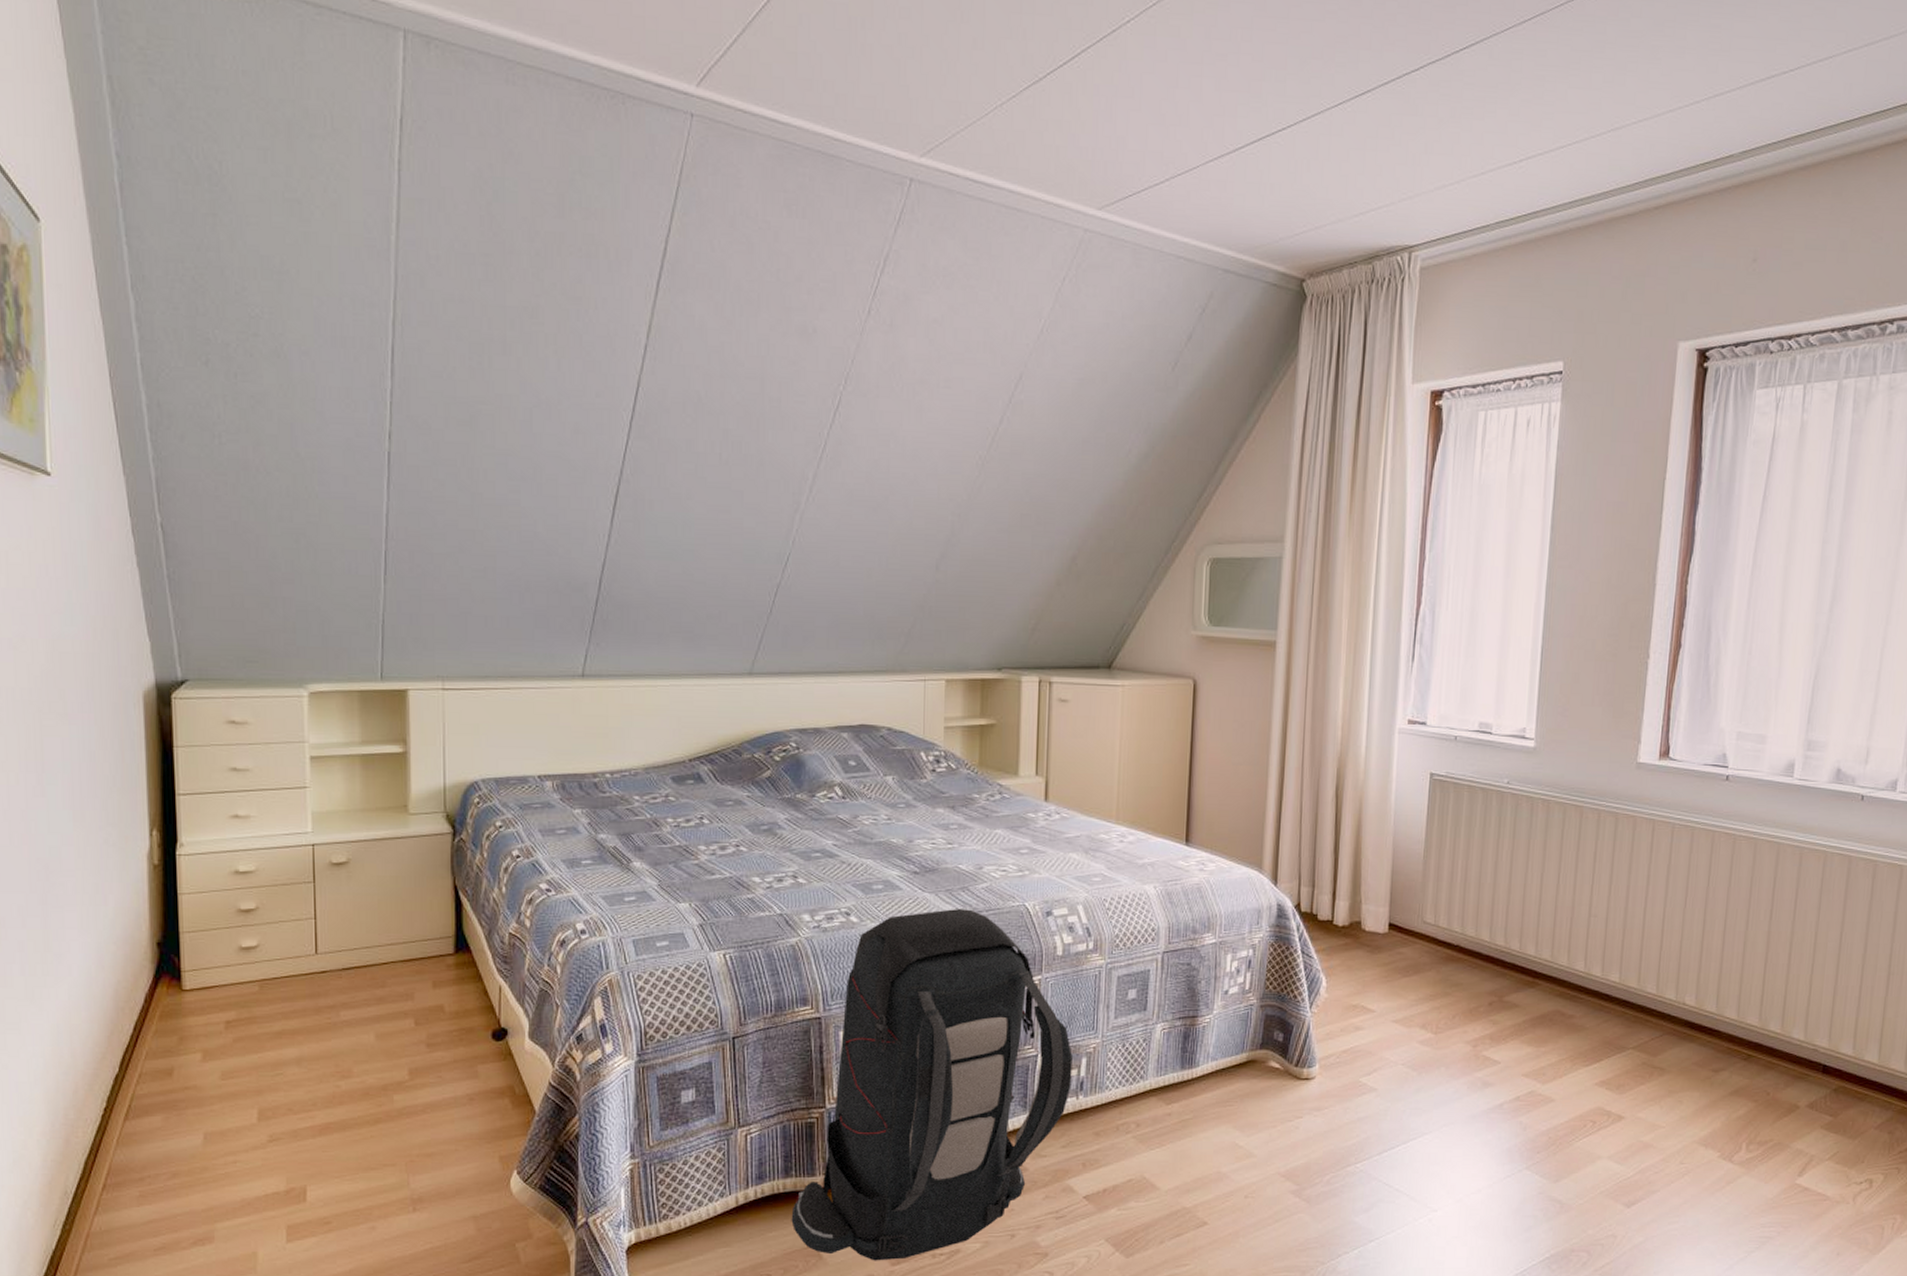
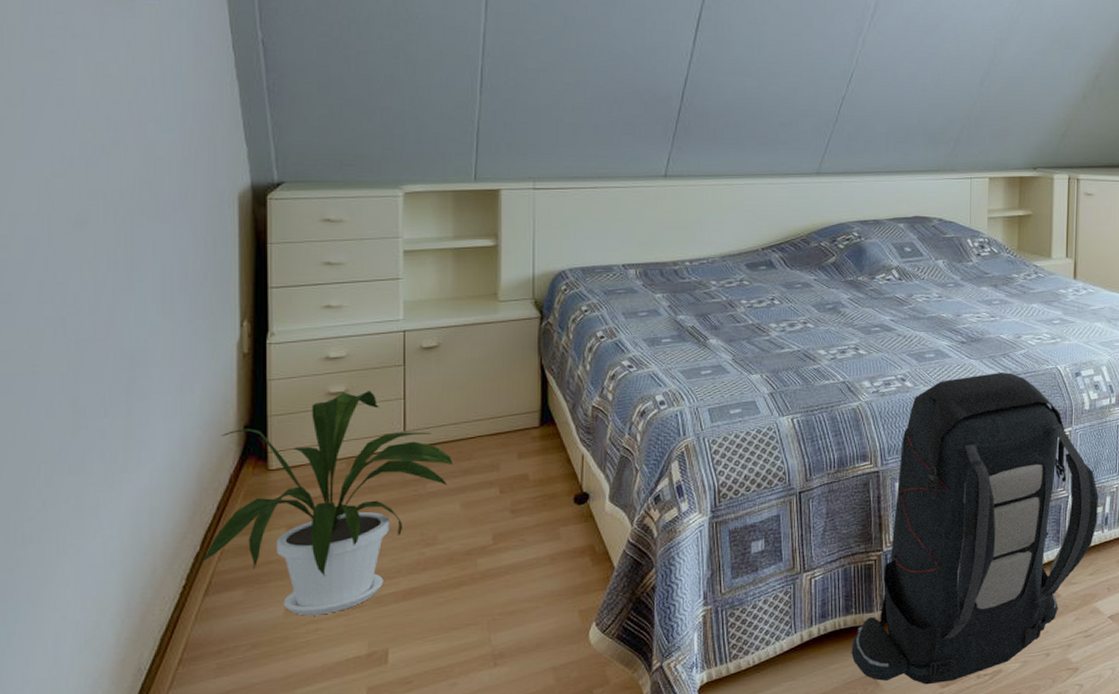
house plant: none [117,909,366,1147] -> present [198,391,452,616]

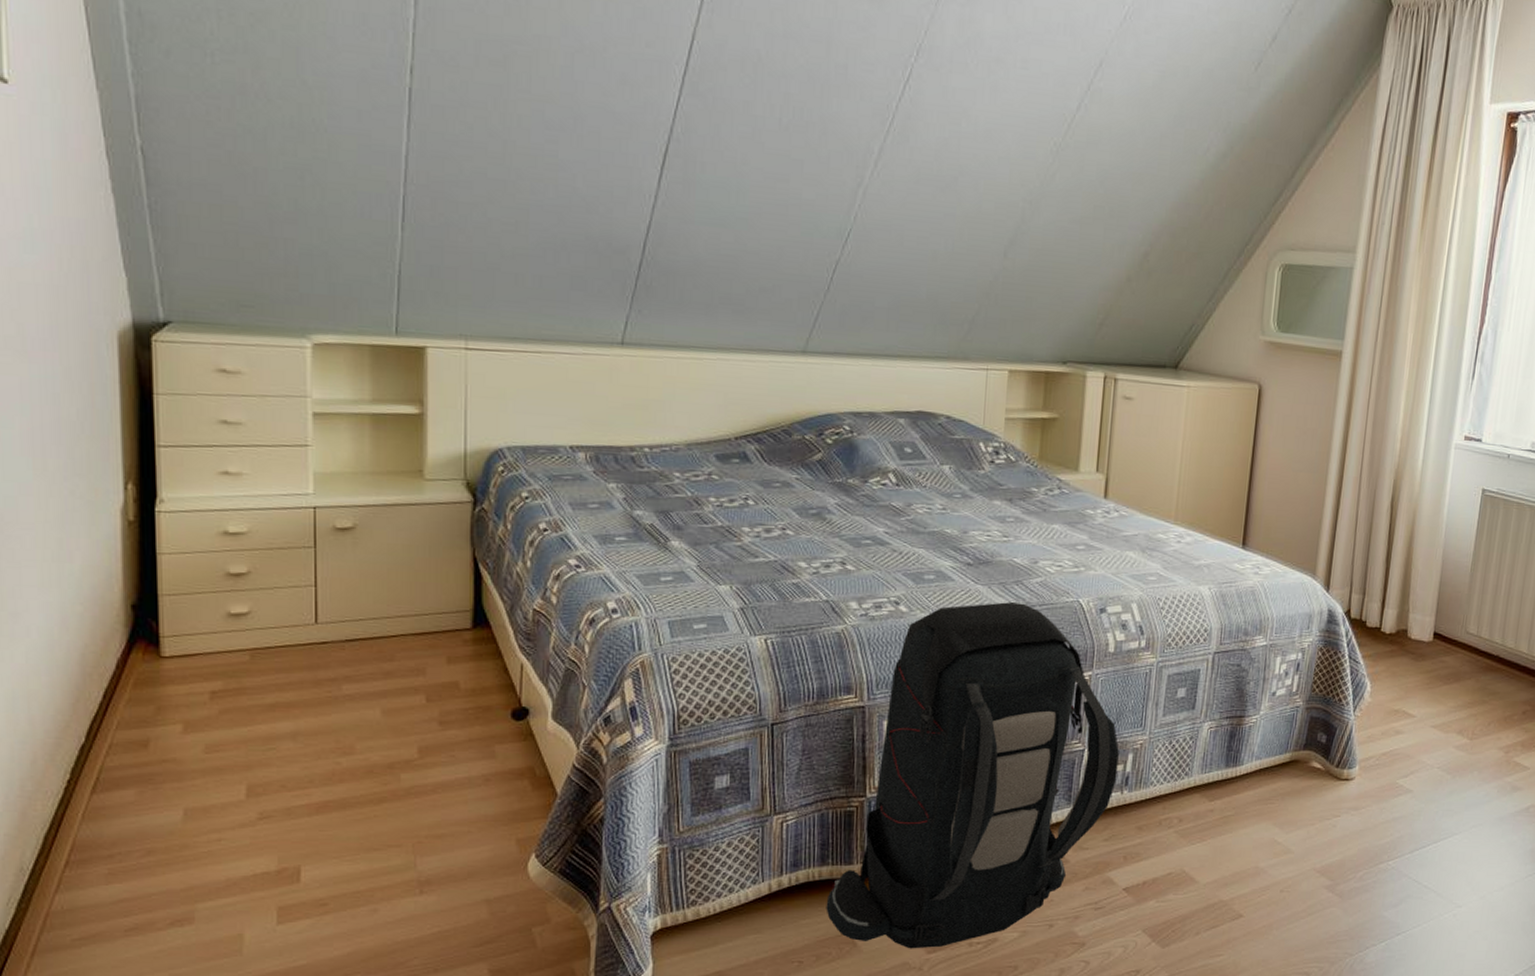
house plant: present [198,391,452,616] -> none [83,573,371,824]

